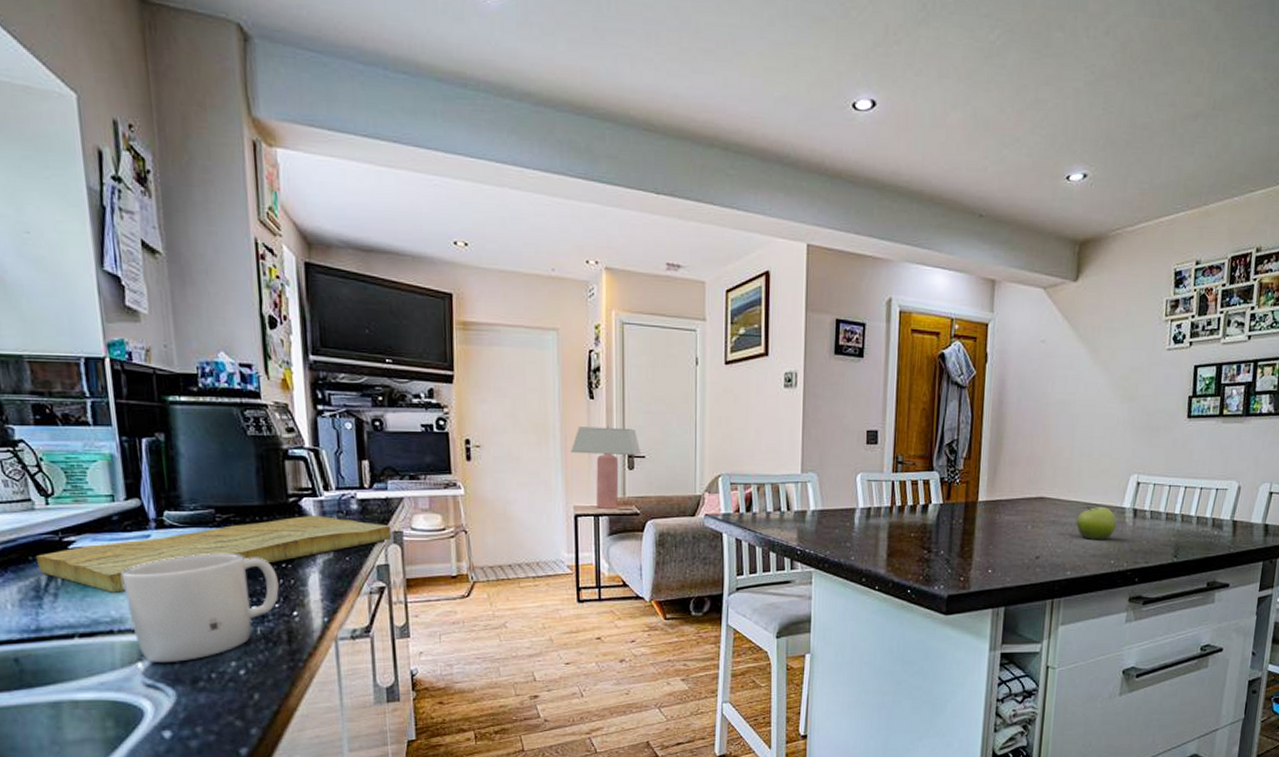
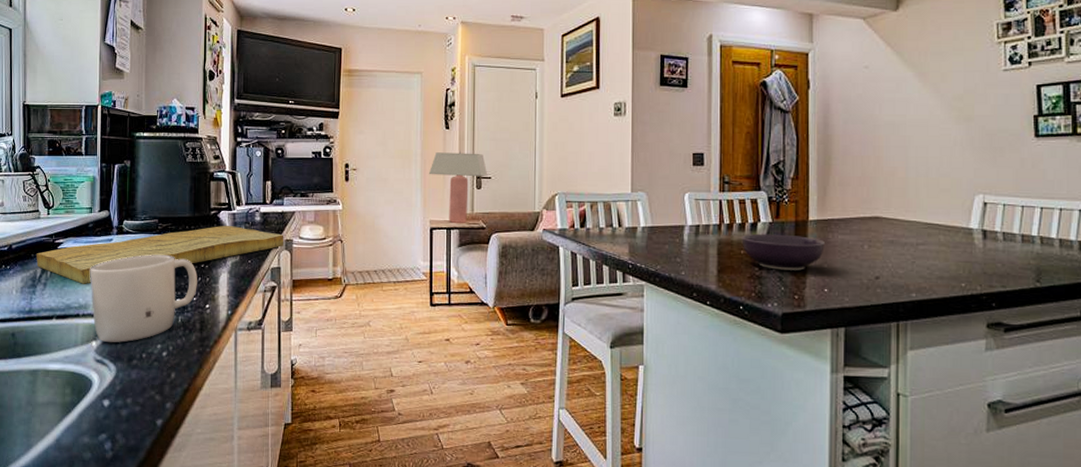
bowl: none [912,515,992,552] -> present [741,233,825,271]
fruit: present [1076,506,1117,541] -> none [917,226,964,262]

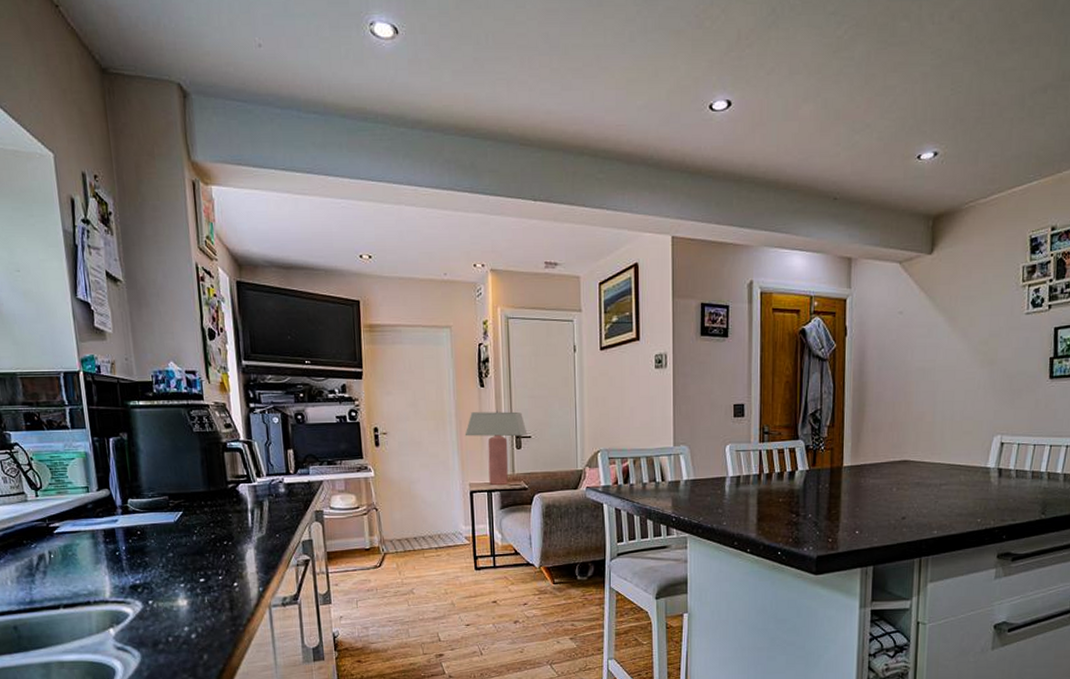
cutting board: present [36,225,284,284] -> none [29,498,314,570]
mug: present [89,255,197,343] -> none [95,534,222,629]
bowl: present [741,233,825,271] -> none [780,481,857,515]

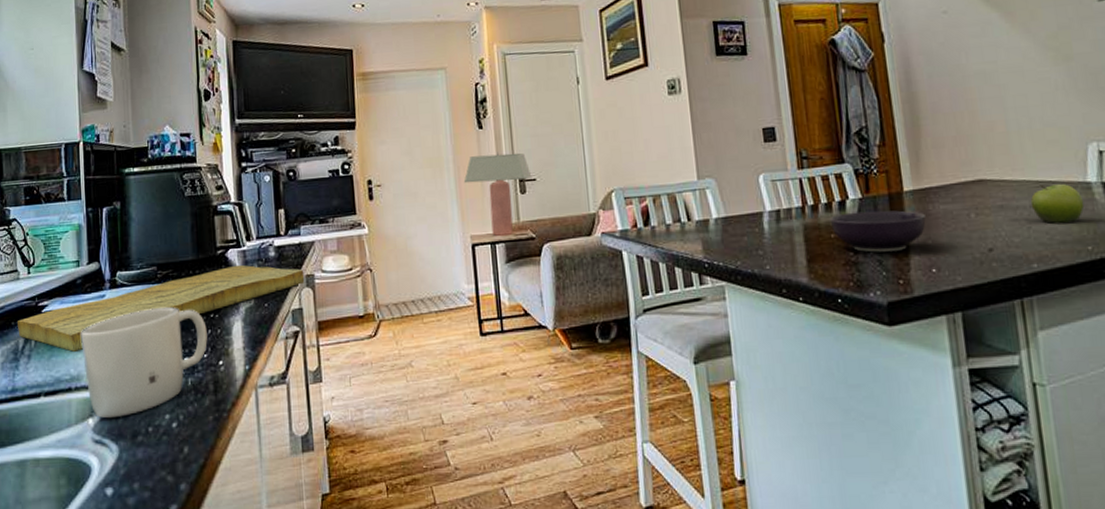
cutting board: none [29,498,314,570] -> present [18,264,305,352]
mug: none [95,534,222,629] -> present [80,307,208,419]
bowl: none [780,481,857,515] -> present [829,210,926,253]
fruit: none [941,467,982,500] -> present [1030,183,1085,224]

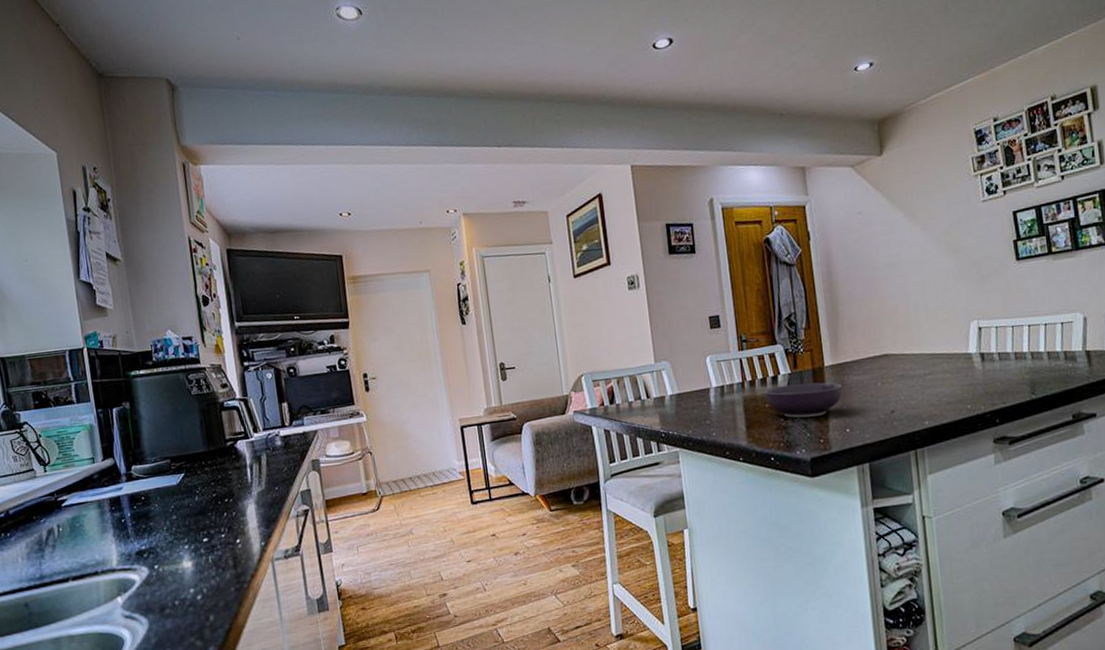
cutting board: present [18,264,305,352] -> none [39,454,311,540]
mug: present [80,307,208,419] -> none [101,495,224,596]
table lamp: present [463,151,532,236] -> none [451,344,512,418]
fruit: present [1030,183,1085,224] -> none [924,355,966,388]

